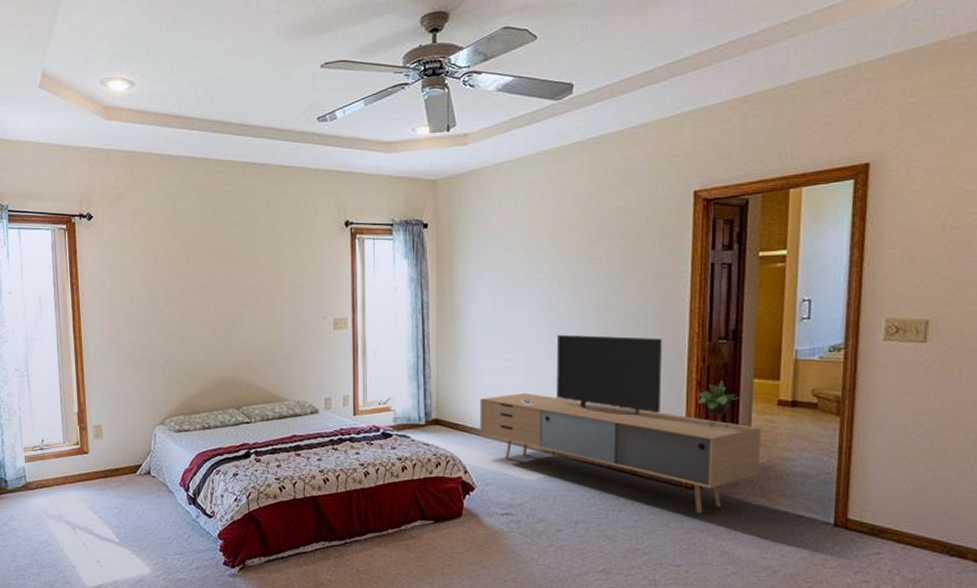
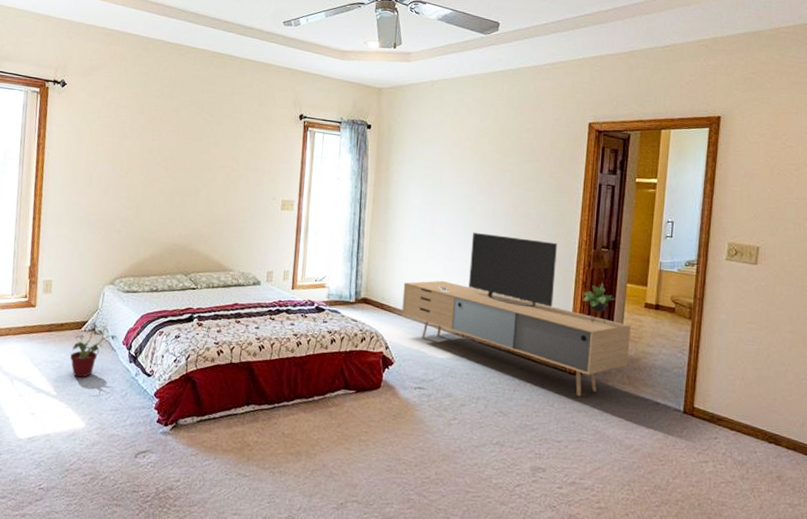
potted plant: none [129,465,175,523] -> present [70,322,119,378]

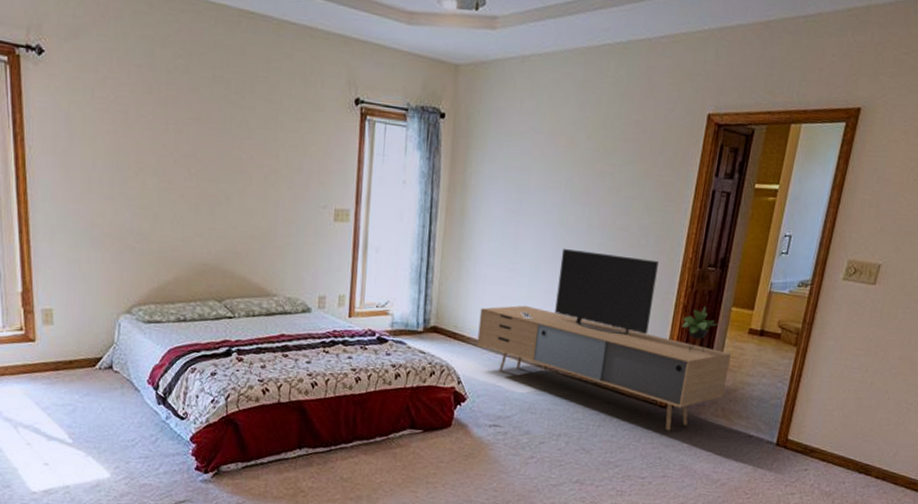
potted plant: present [70,322,119,378] -> none [85,358,143,423]

